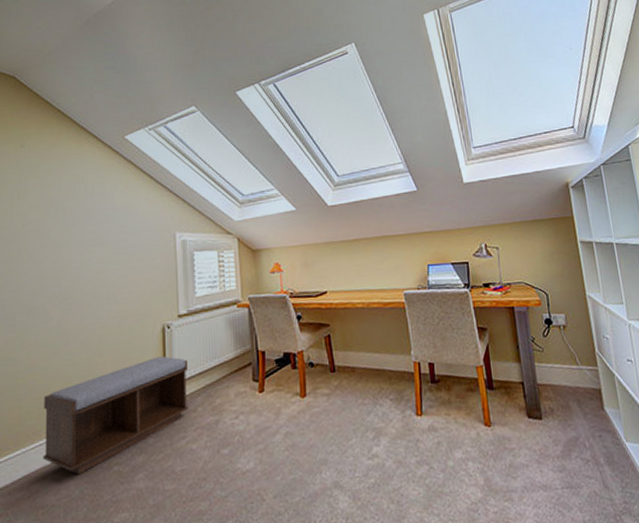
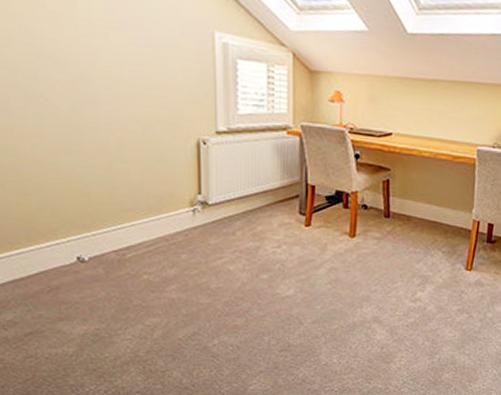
bench: present [43,356,189,475] -> none [56,173,226,278]

